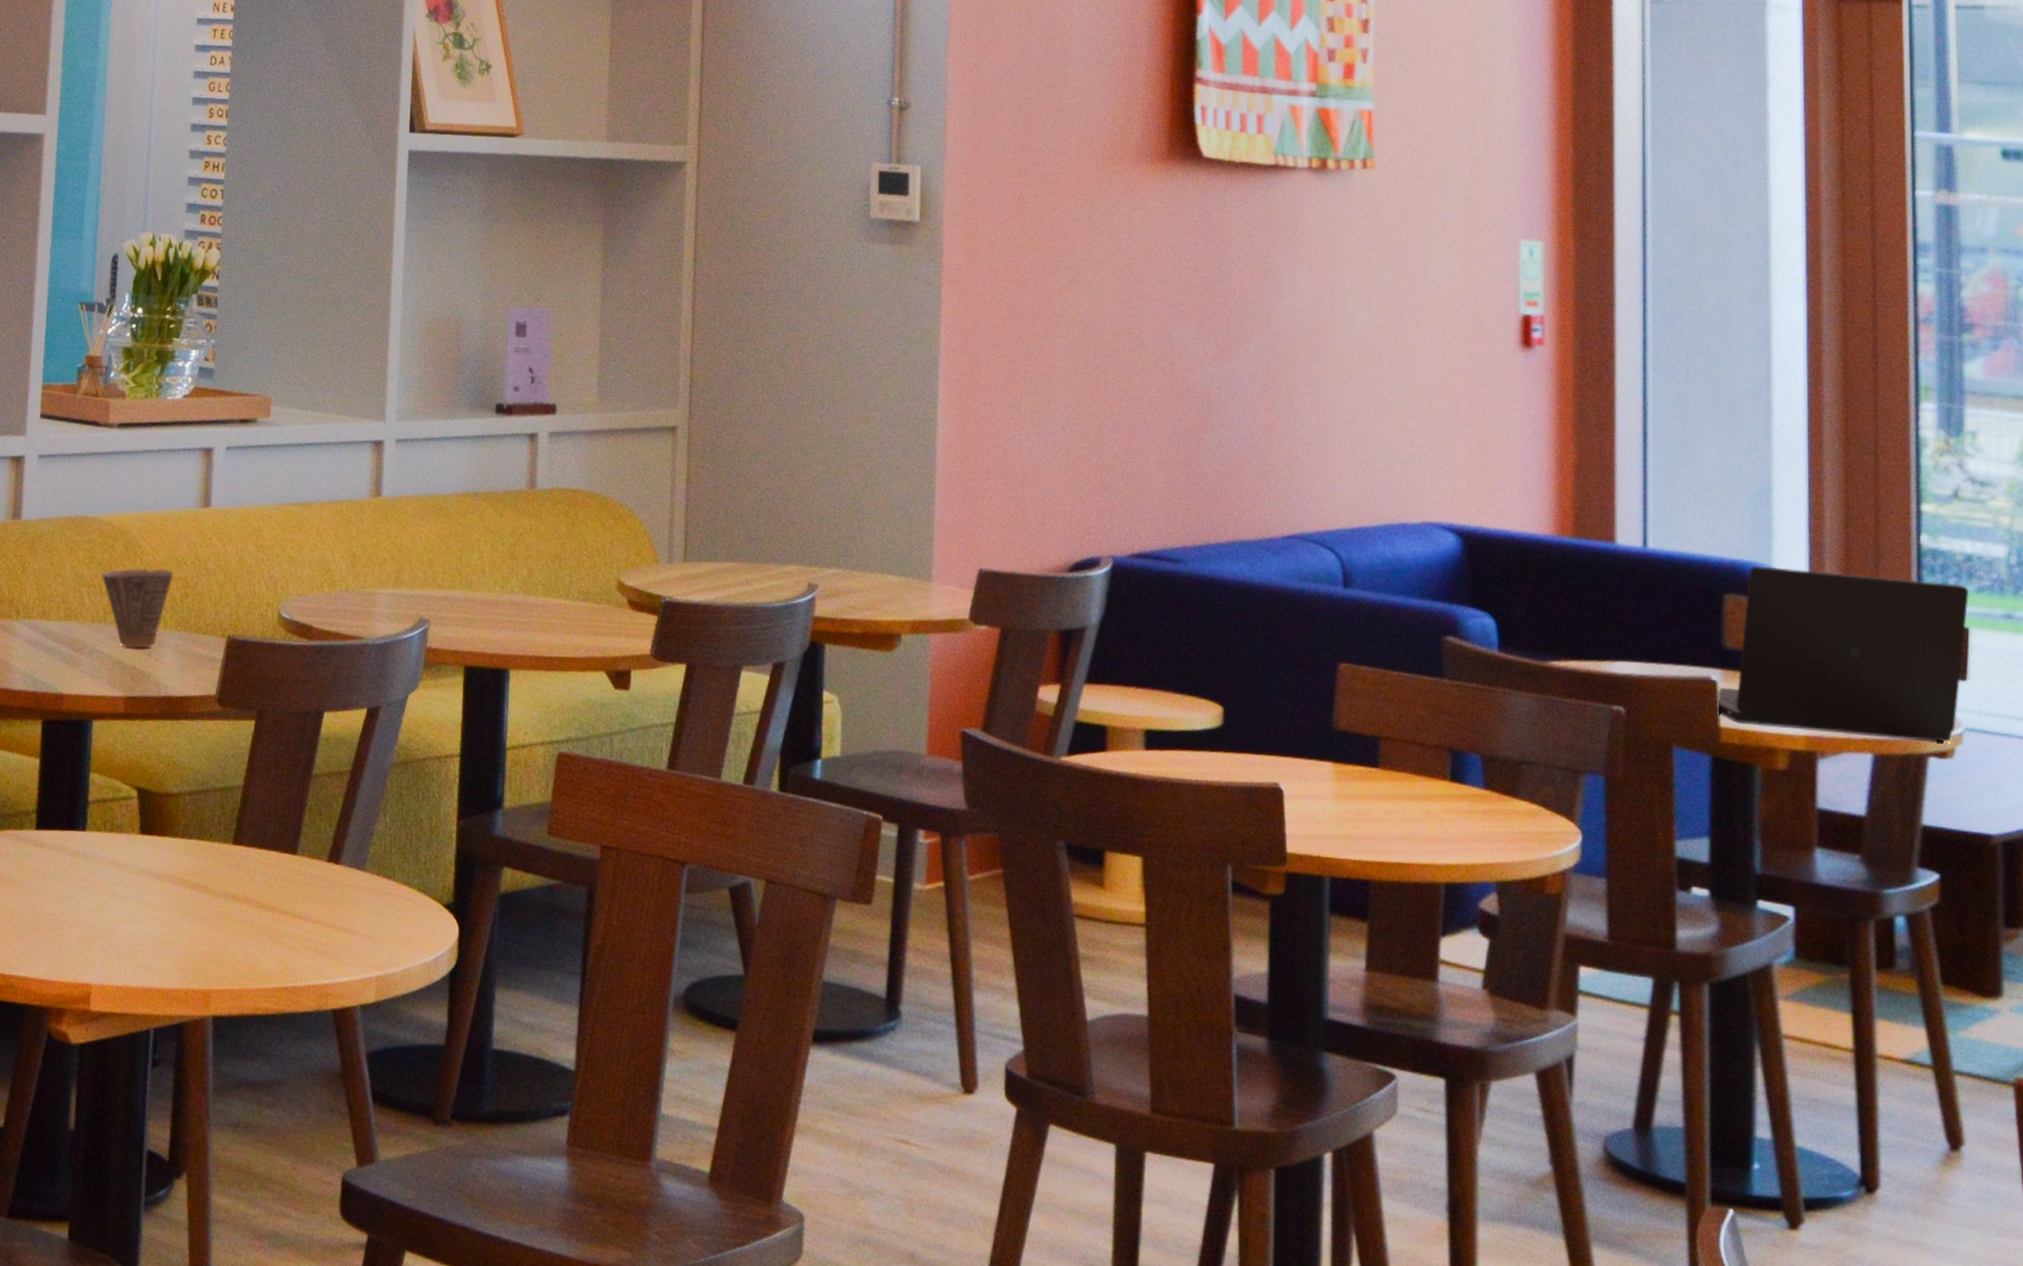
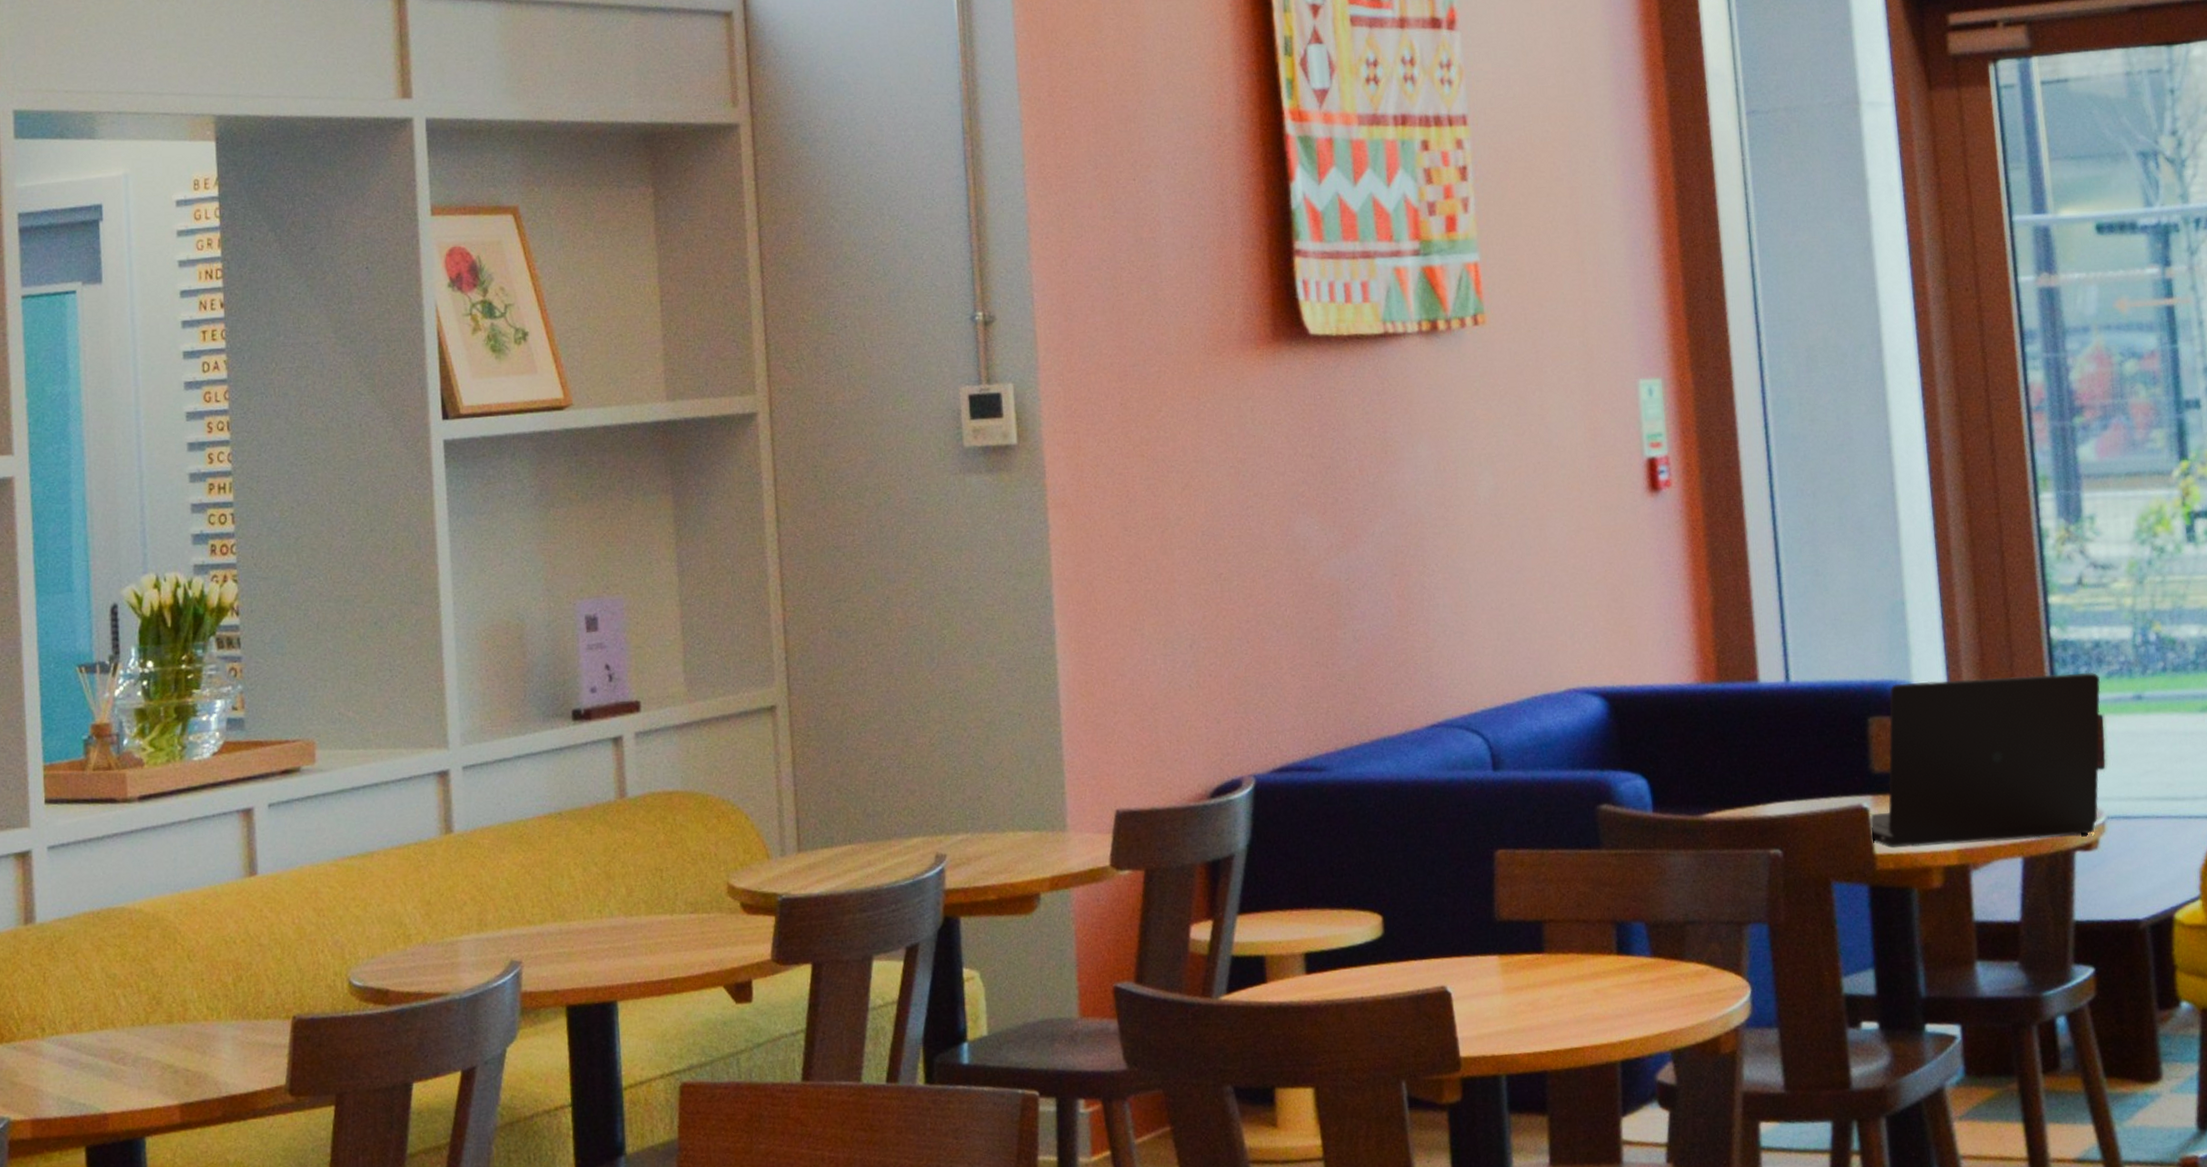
cup: present [101,568,173,648] -> none [137,953,222,1048]

